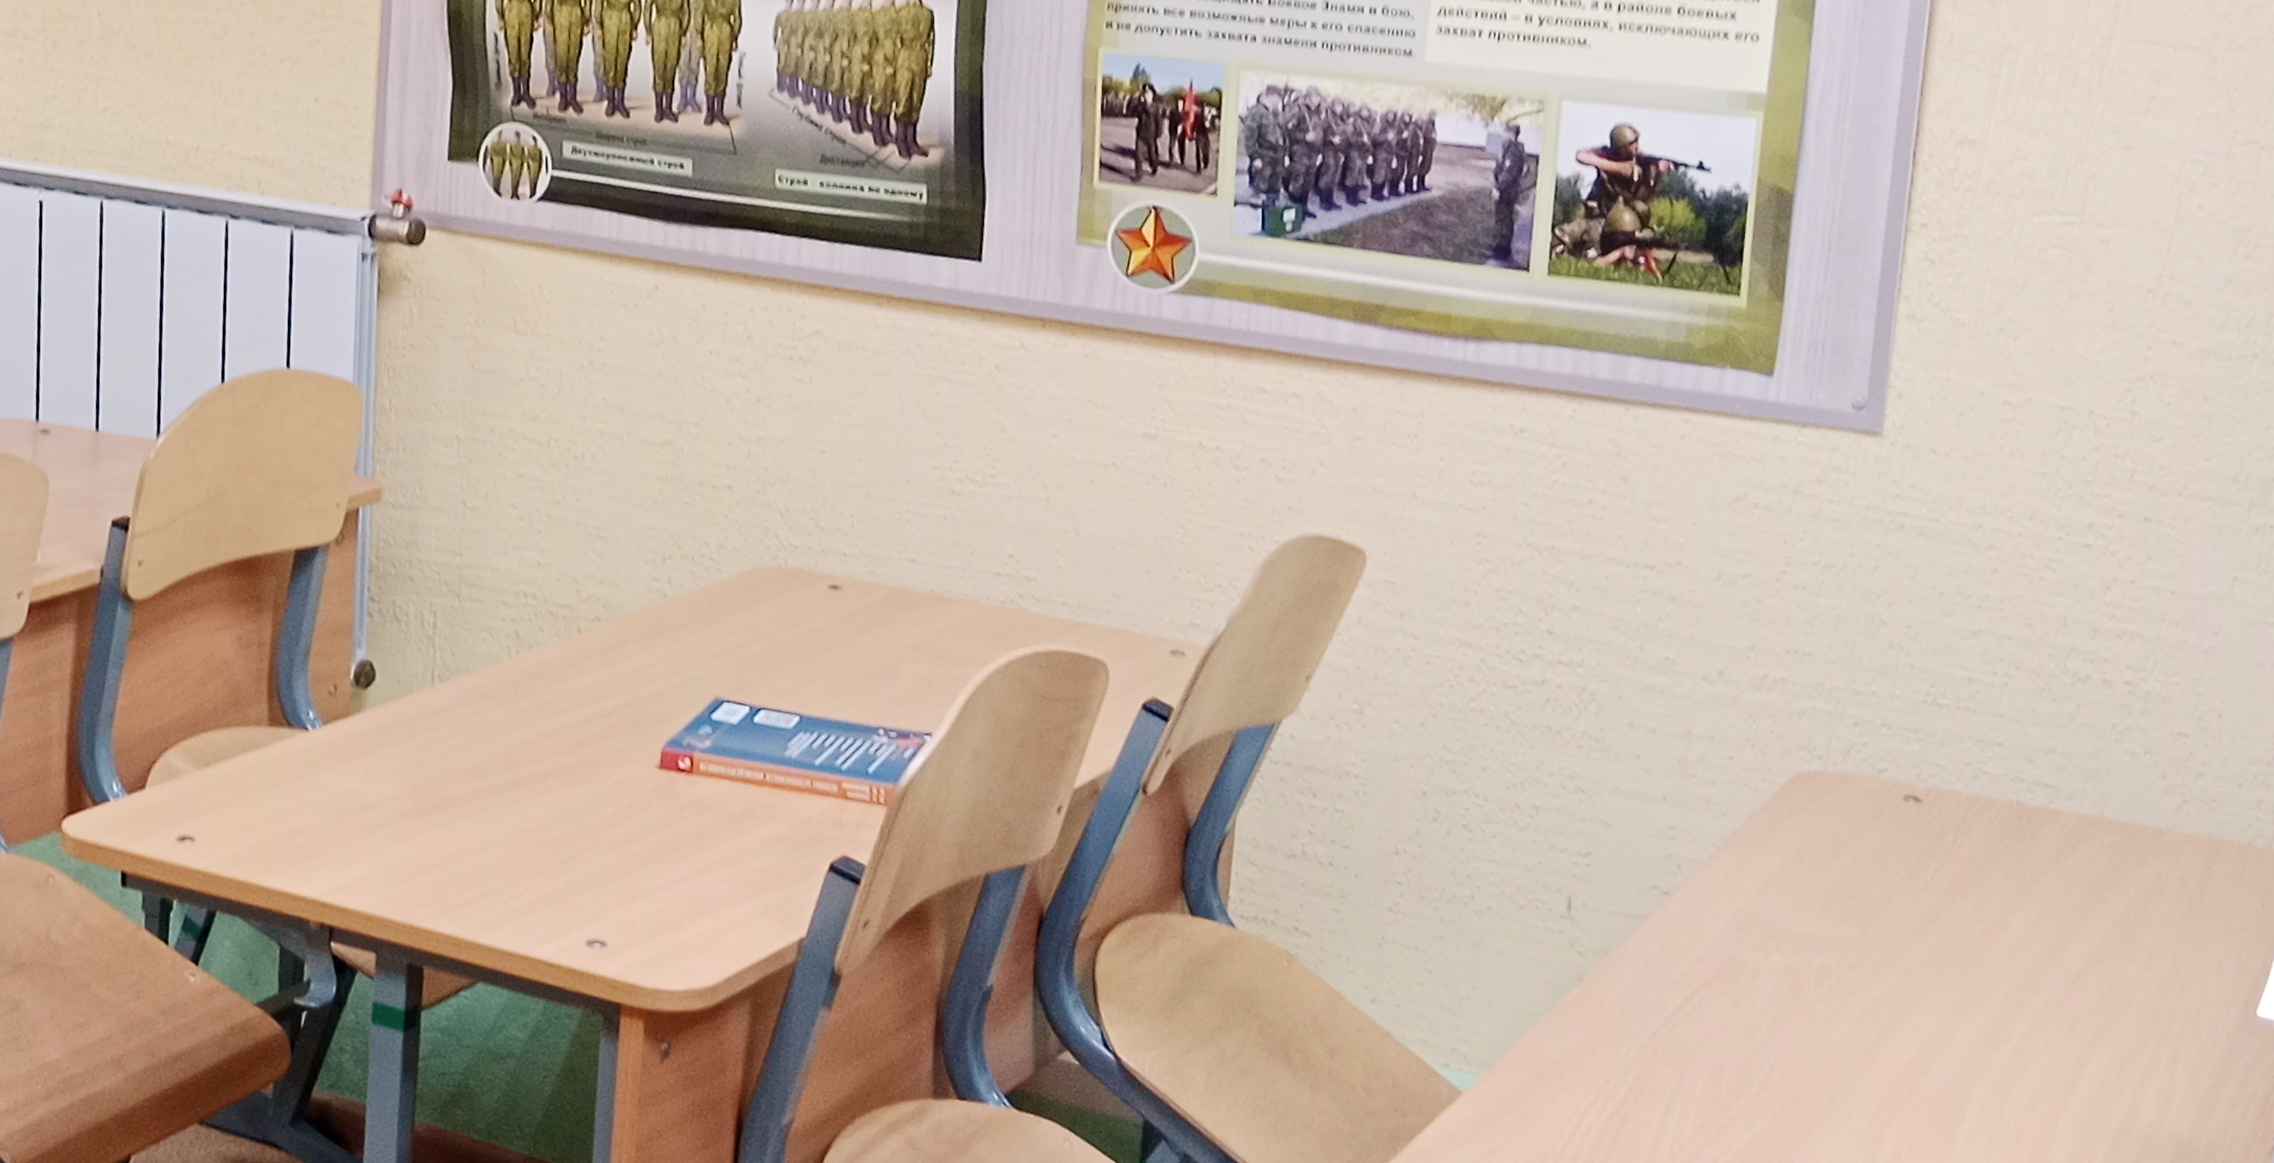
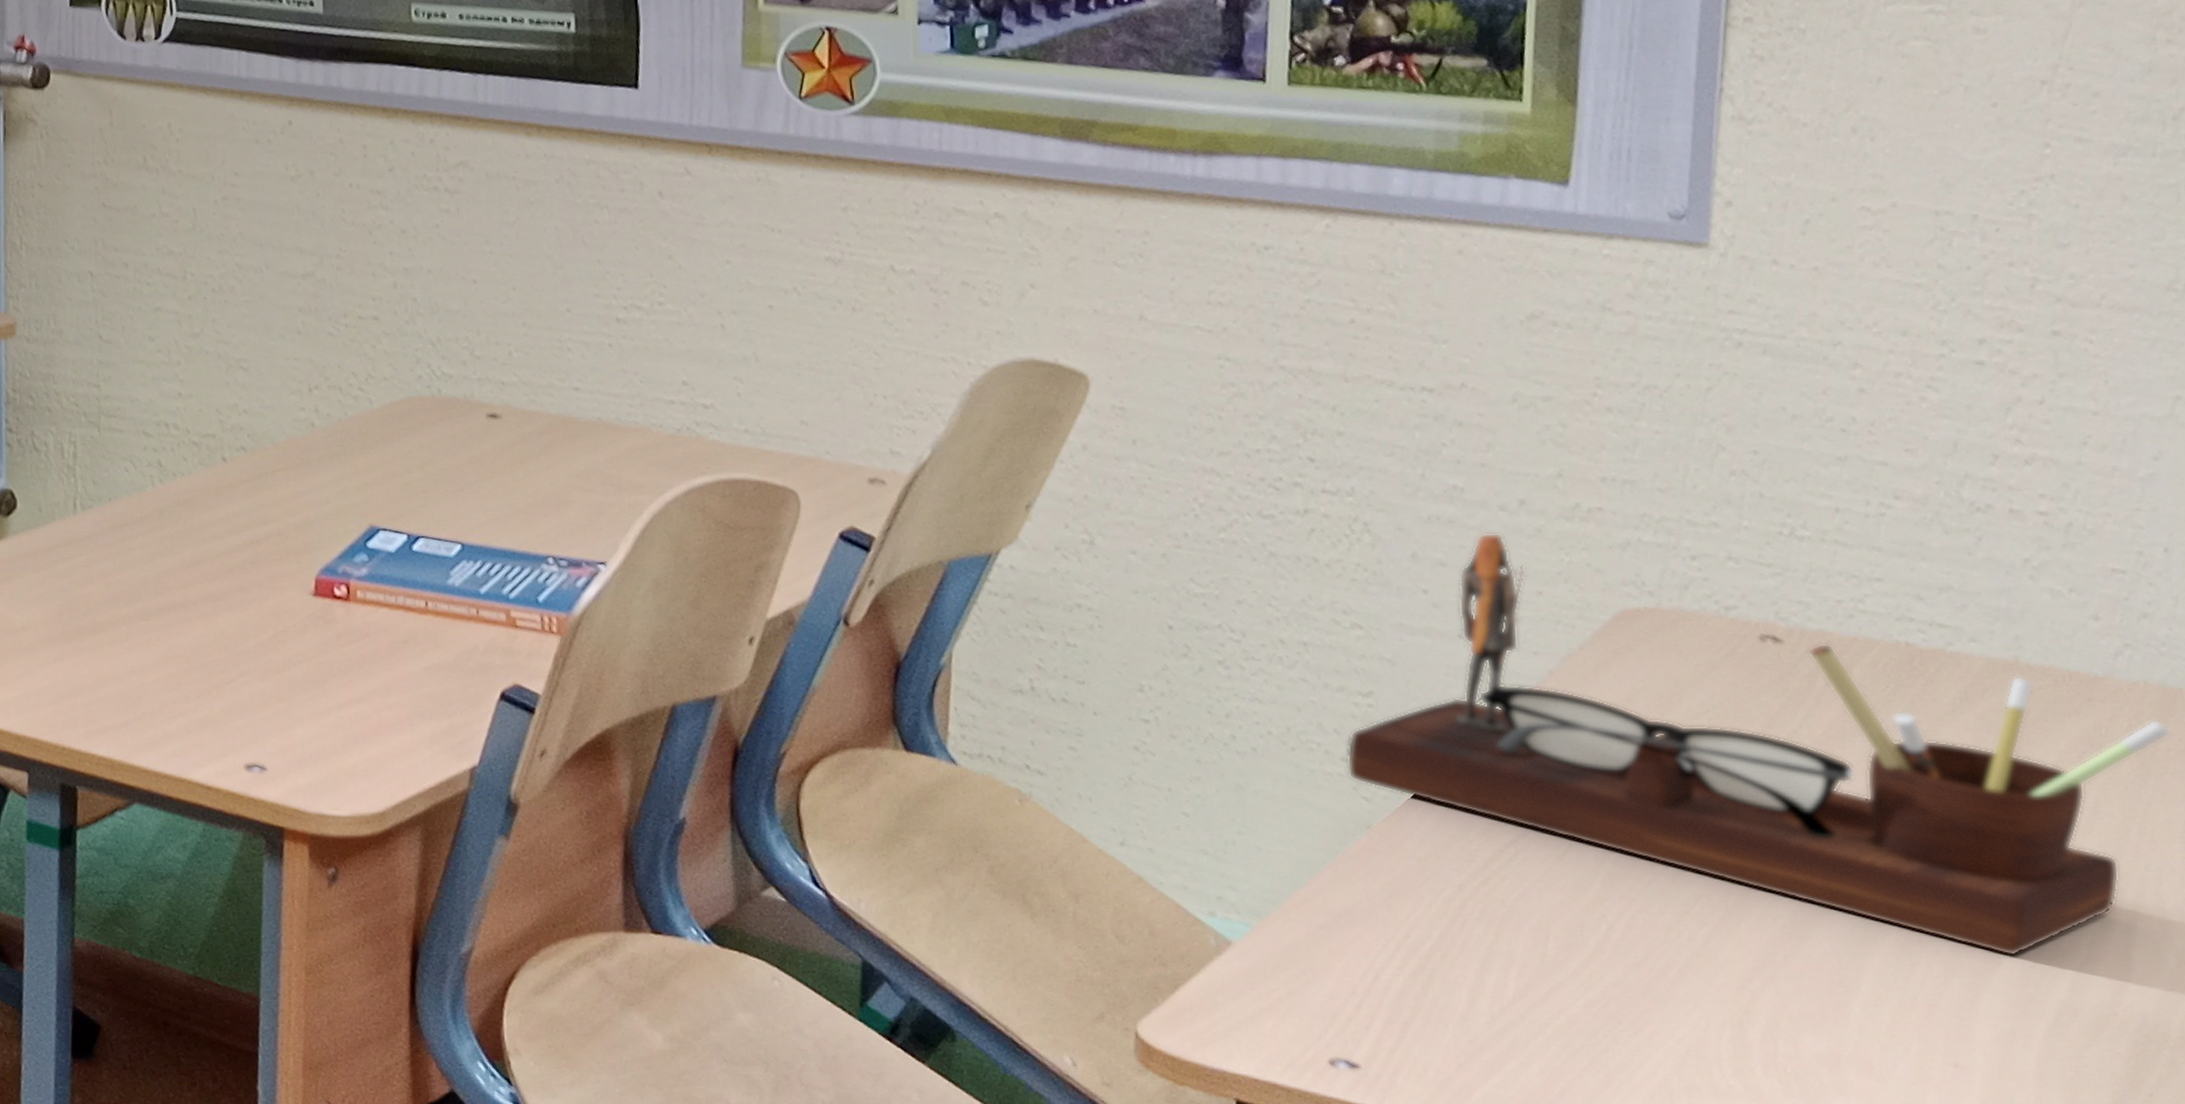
desk organizer: none [1566,701,2215,1085] -> present [1346,532,2172,957]

